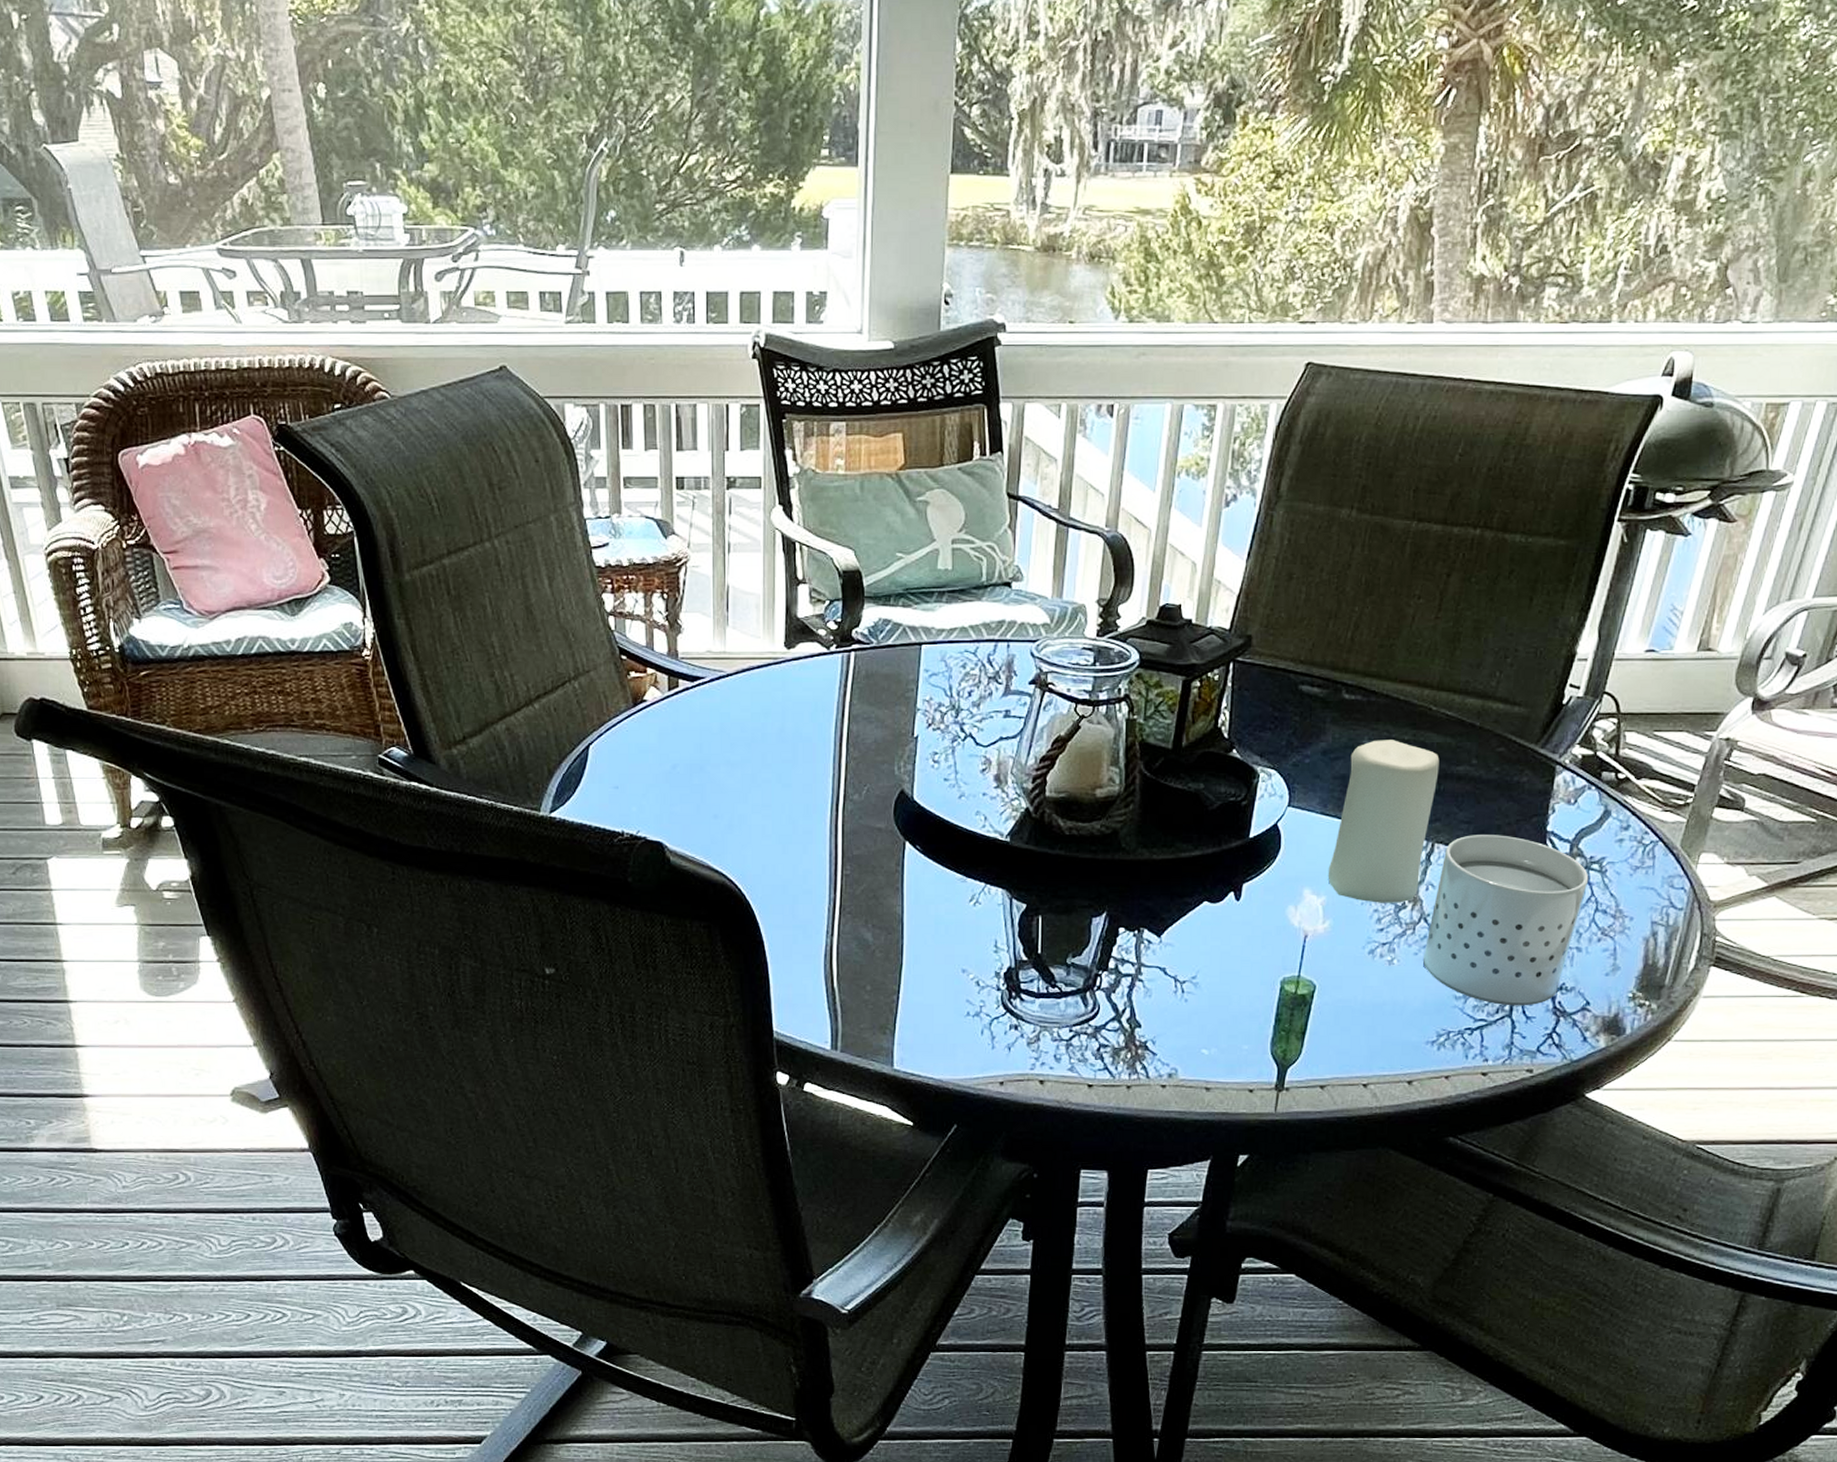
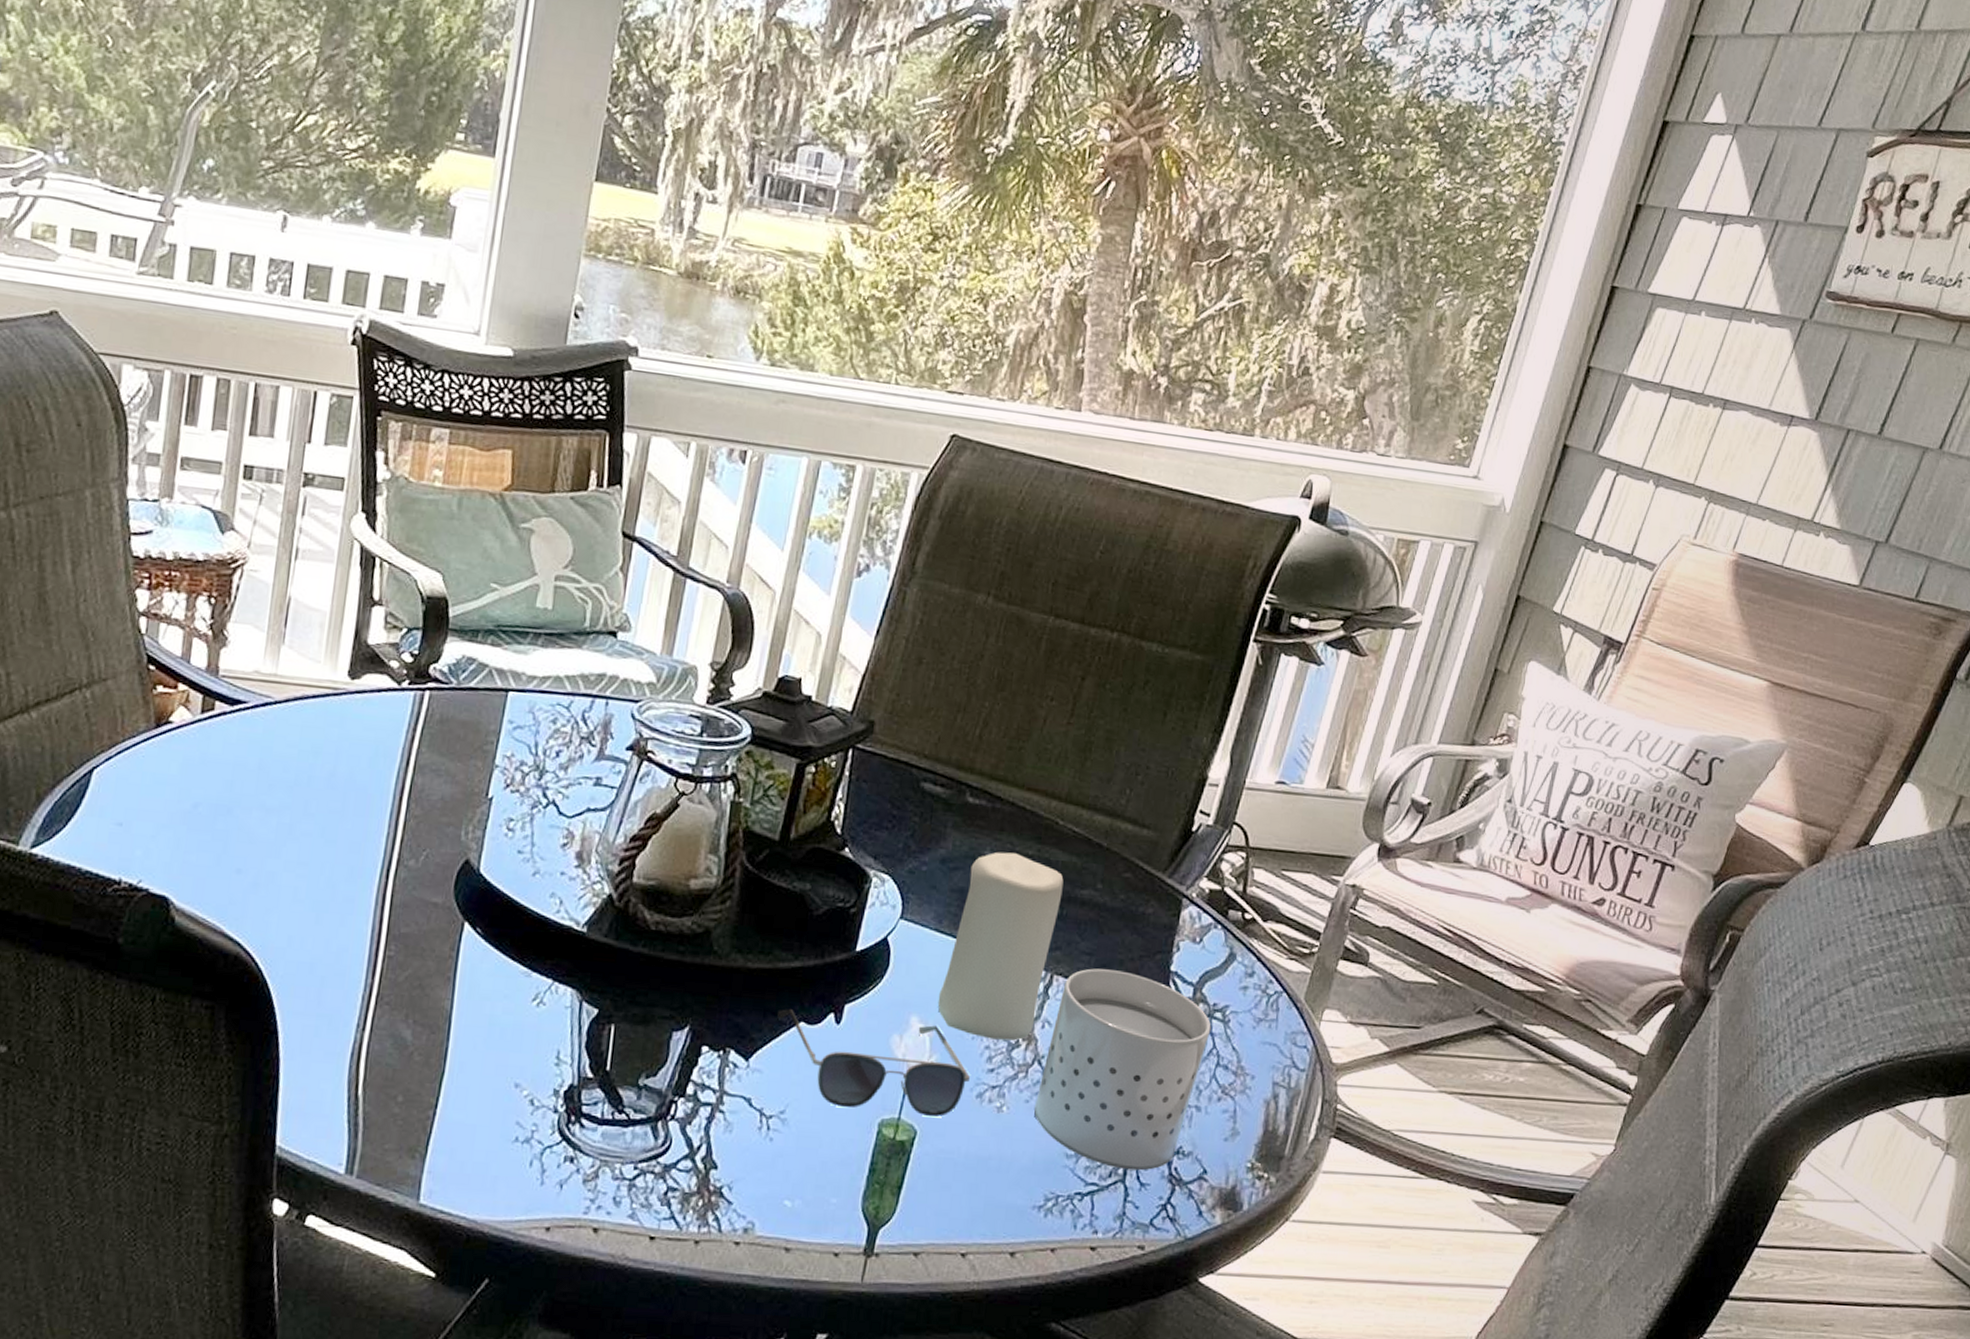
sunglasses: none [1183,891,1362,973] -> present [777,1009,971,1118]

